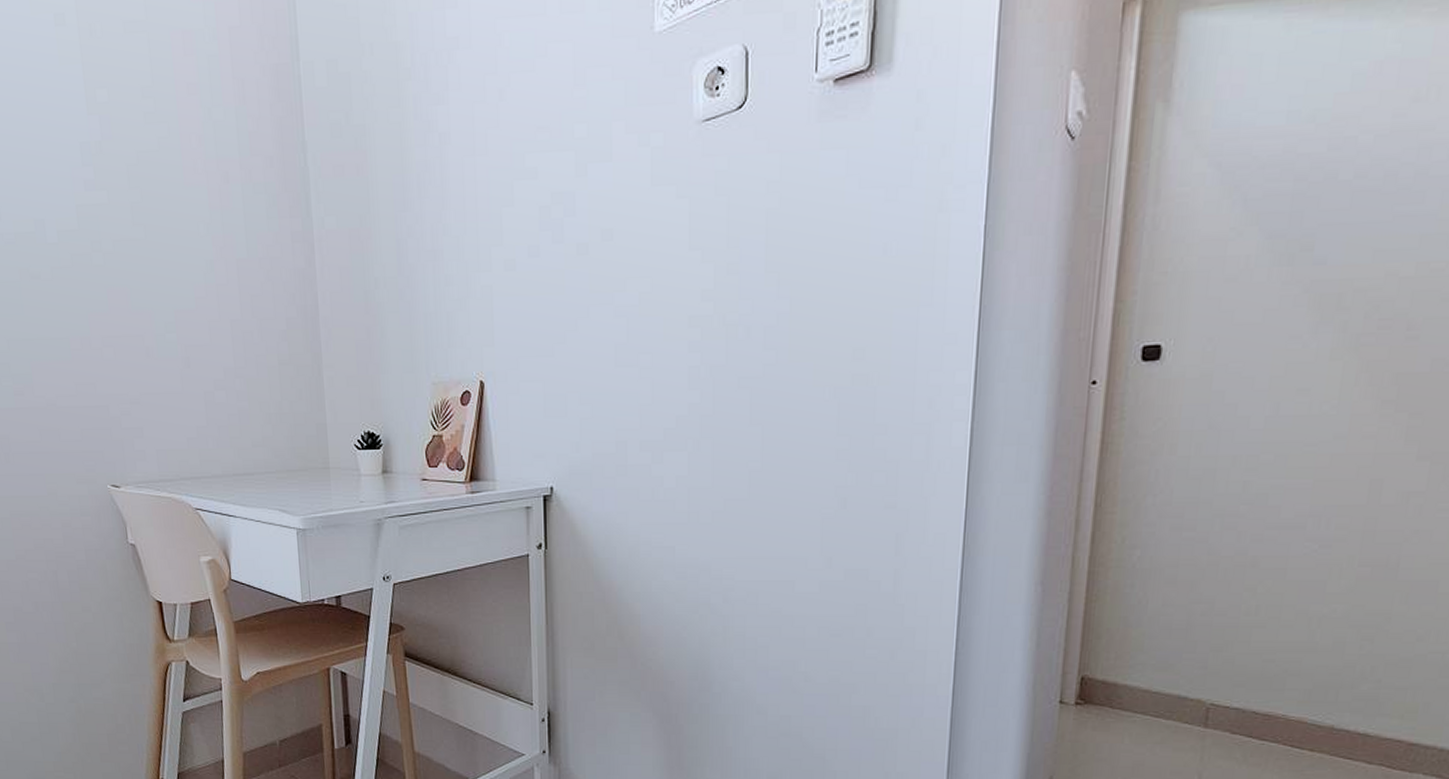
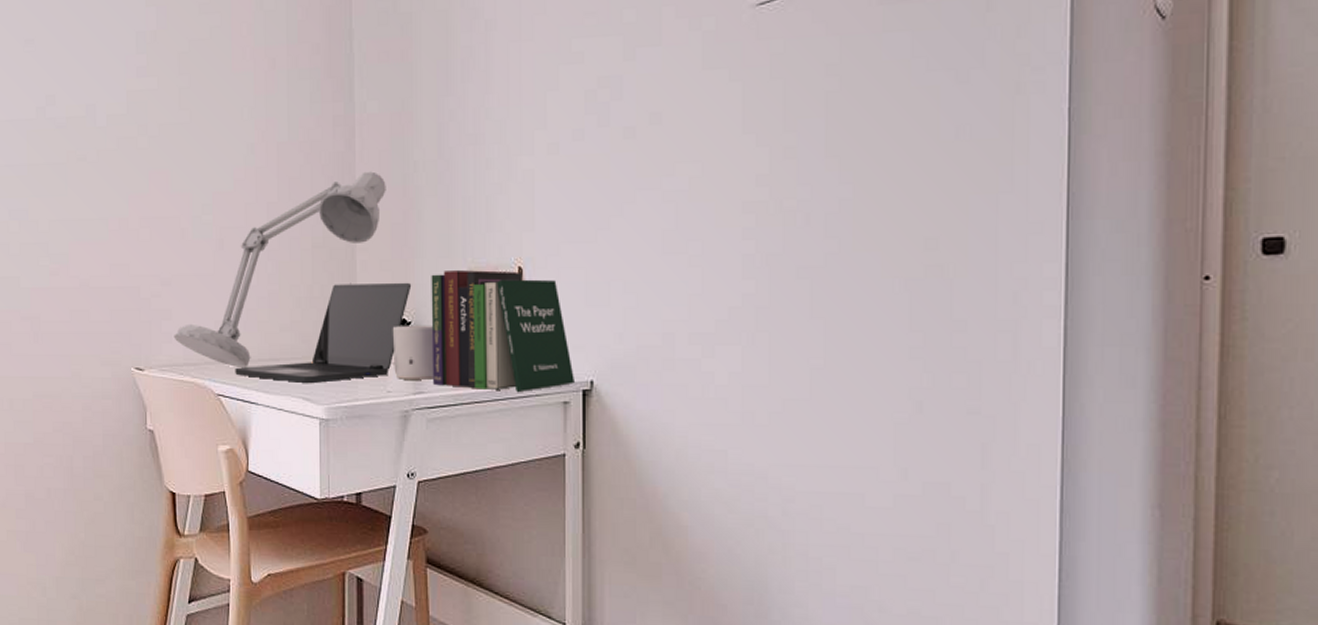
desk lamp: none [147,288,349,483] -> present [174,171,386,369]
laptop: none [211,397,379,495] -> present [235,282,412,383]
mug: none [361,437,405,490] -> present [392,325,435,380]
books: none [397,384,537,500] -> present [431,270,576,393]

